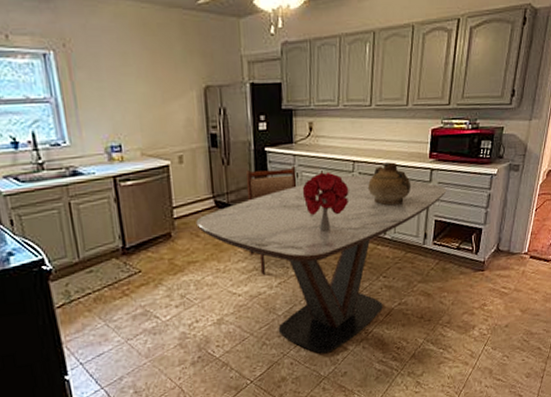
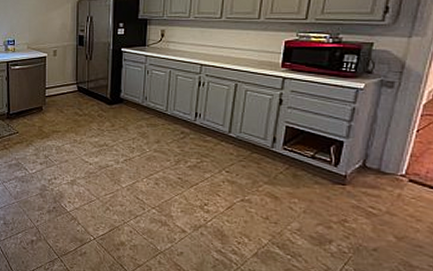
dining table: present [196,175,447,354] -> none [62,77,301,231]
dining chair: present [246,167,297,275] -> none [102,65,147,151]
bouquet: present [302,171,349,233] -> none [151,72,195,123]
ceramic jug: present [368,162,412,206] -> none [215,68,261,107]

